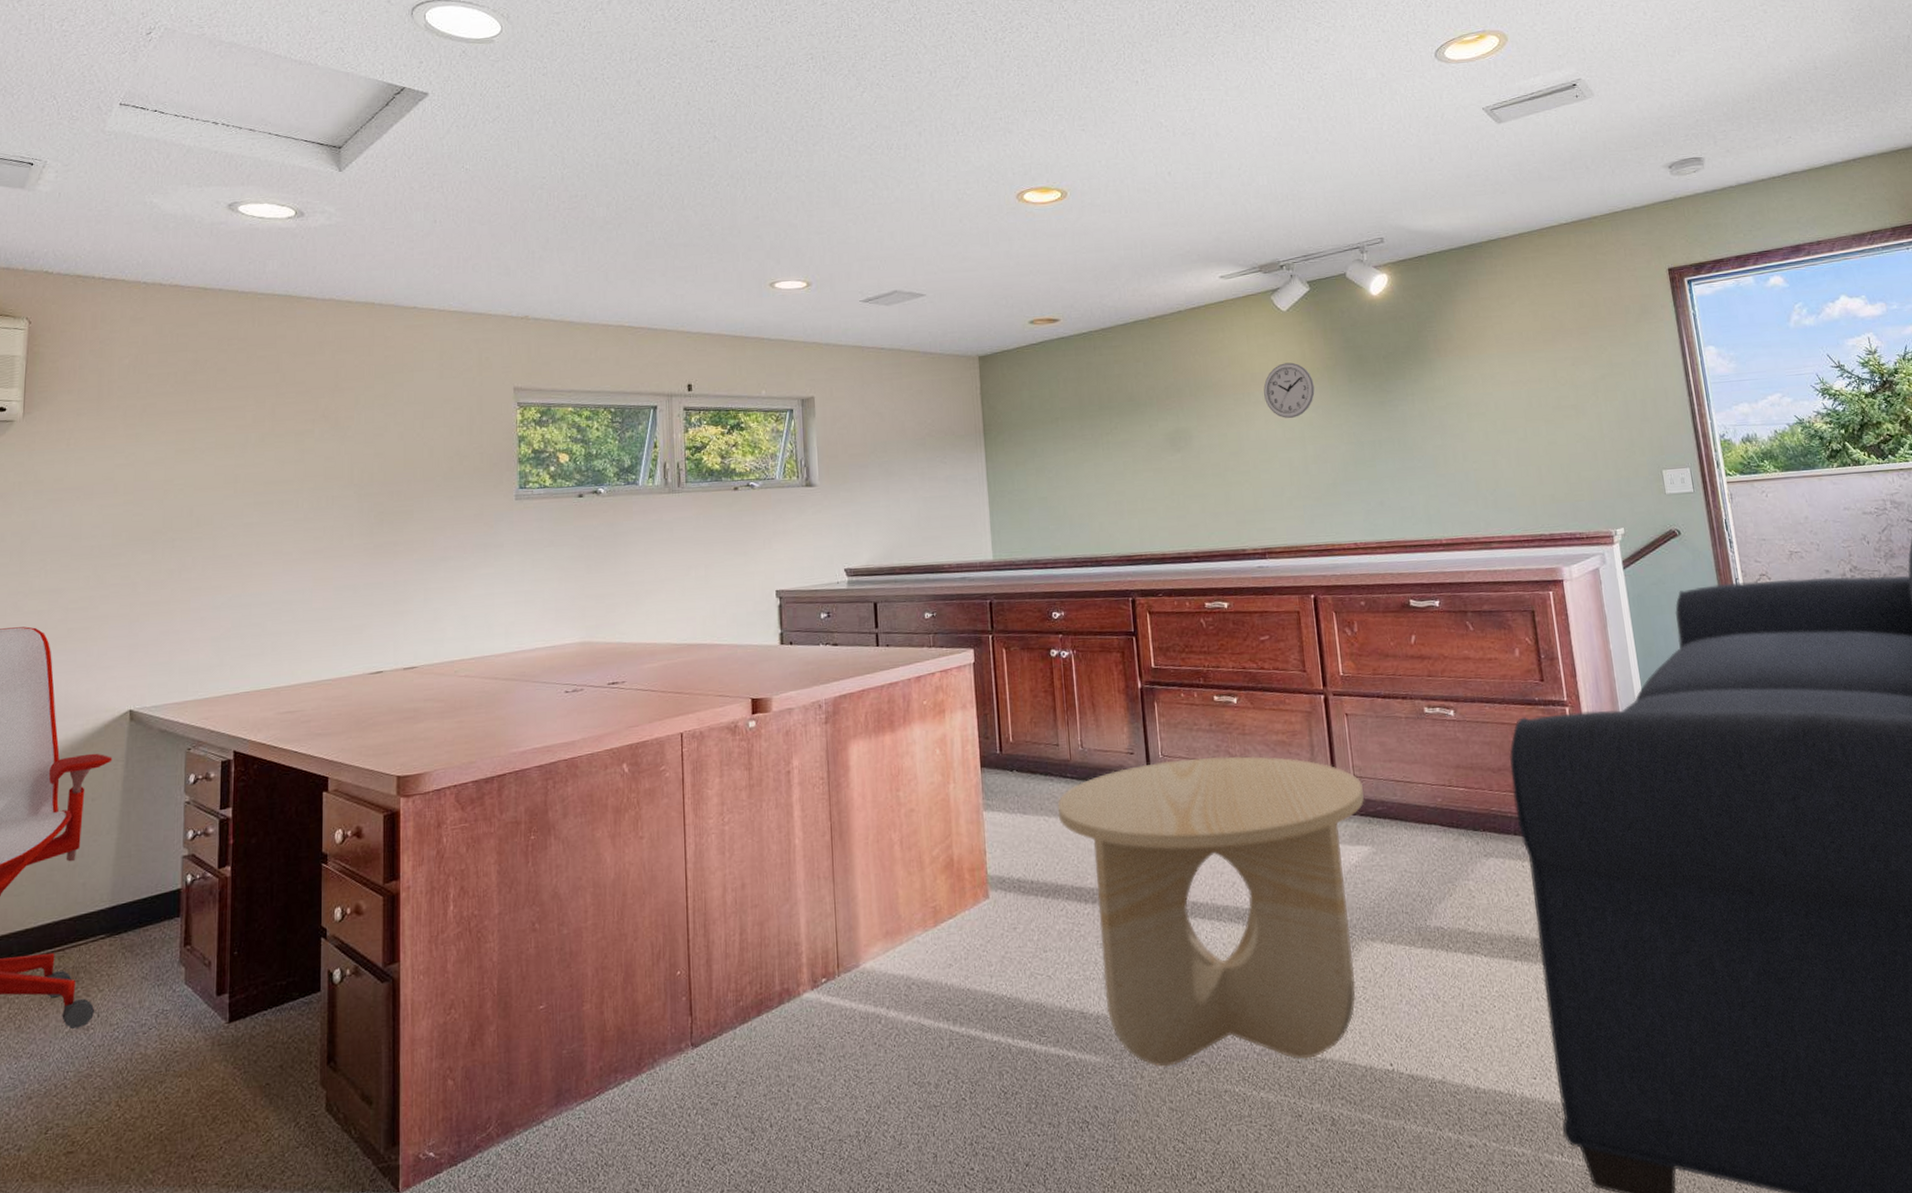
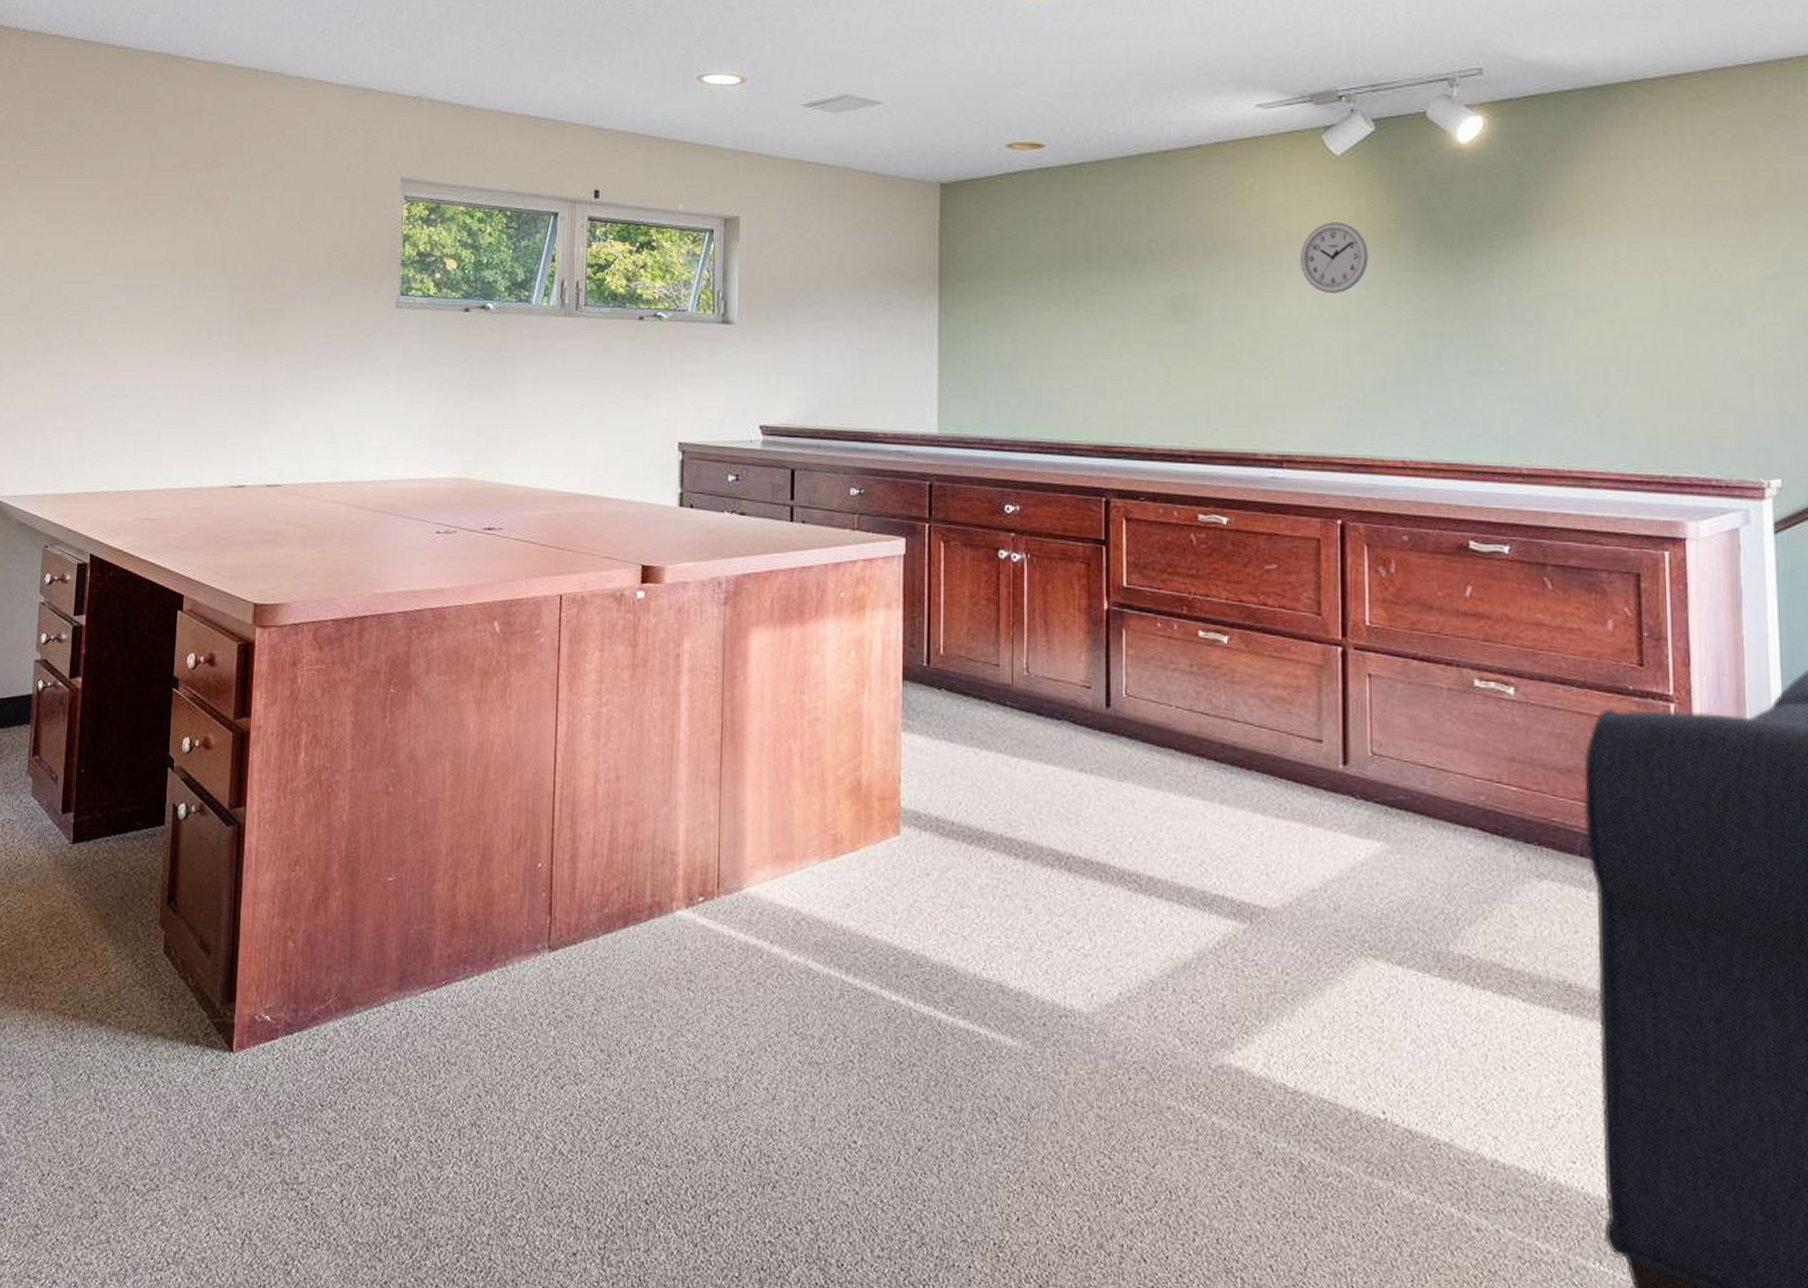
side table: present [1057,755,1364,1067] -> none [991,702,1382,1088]

